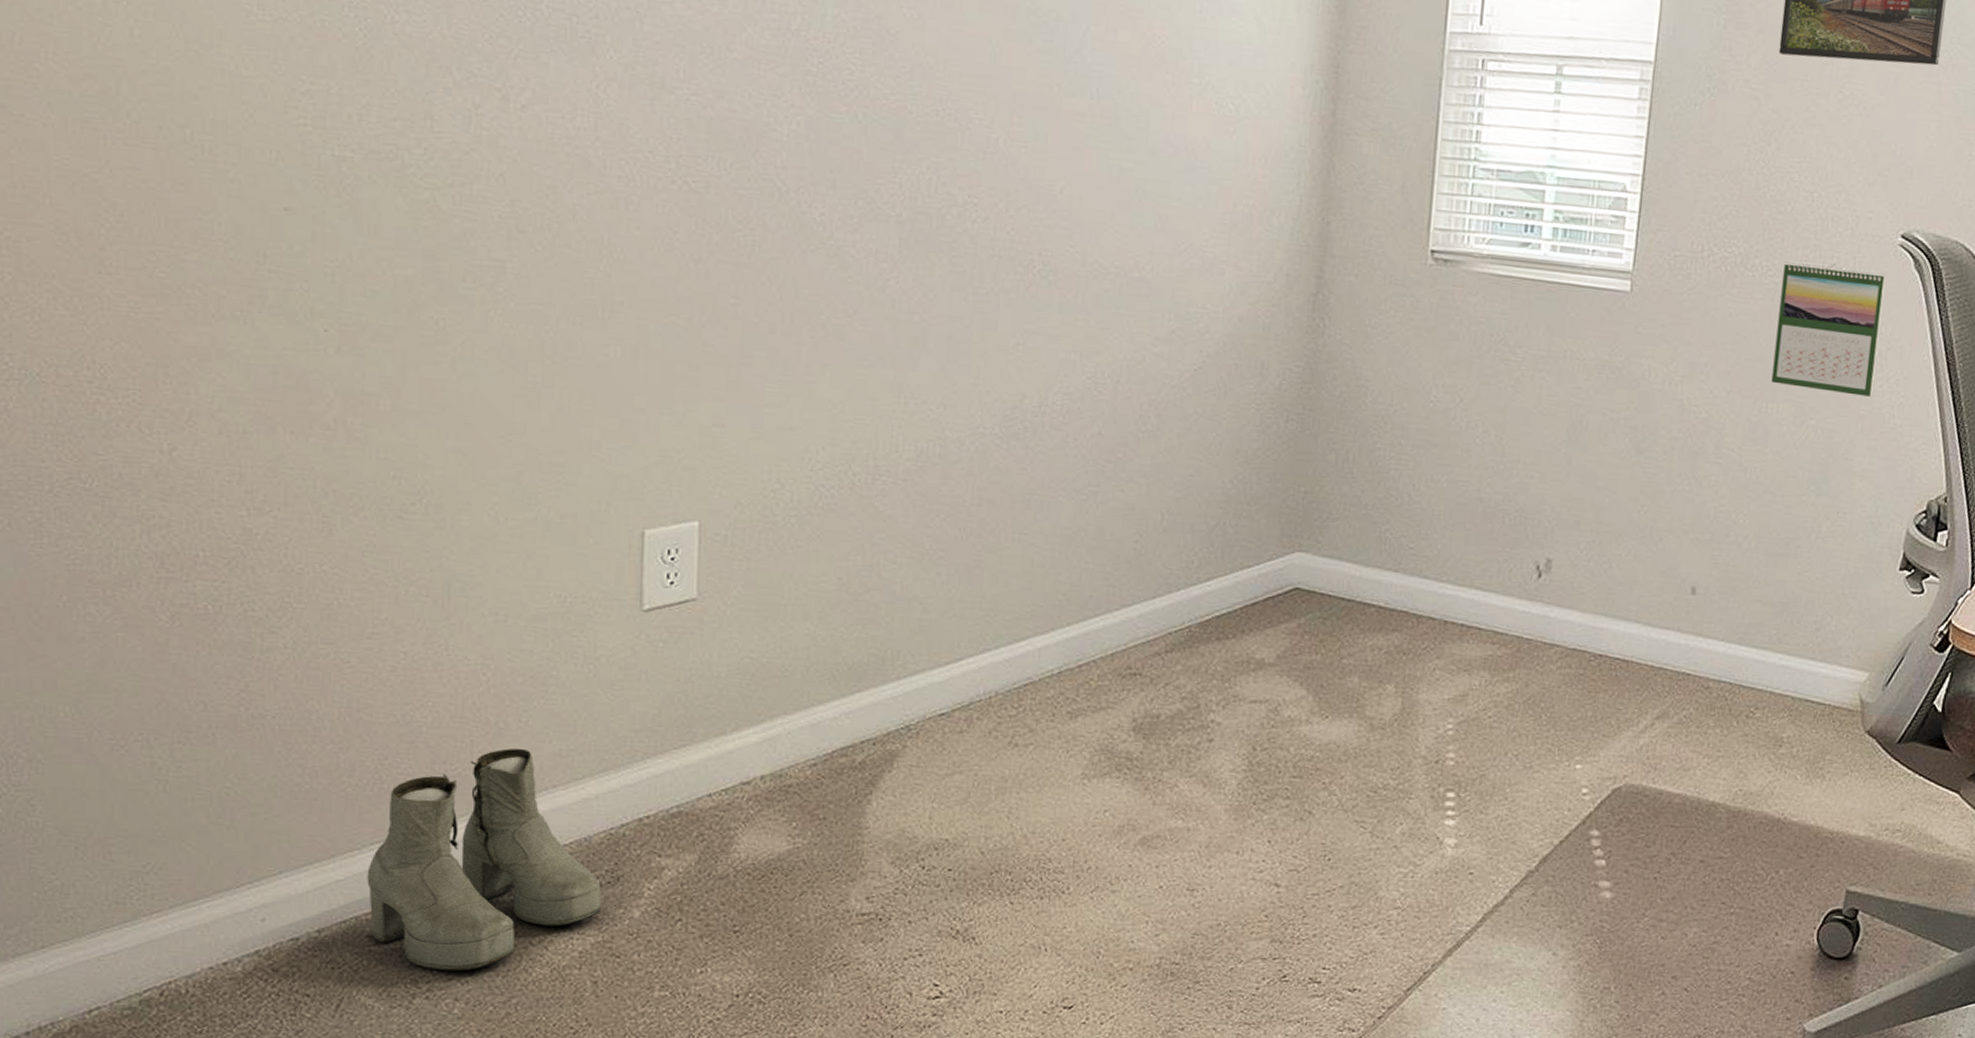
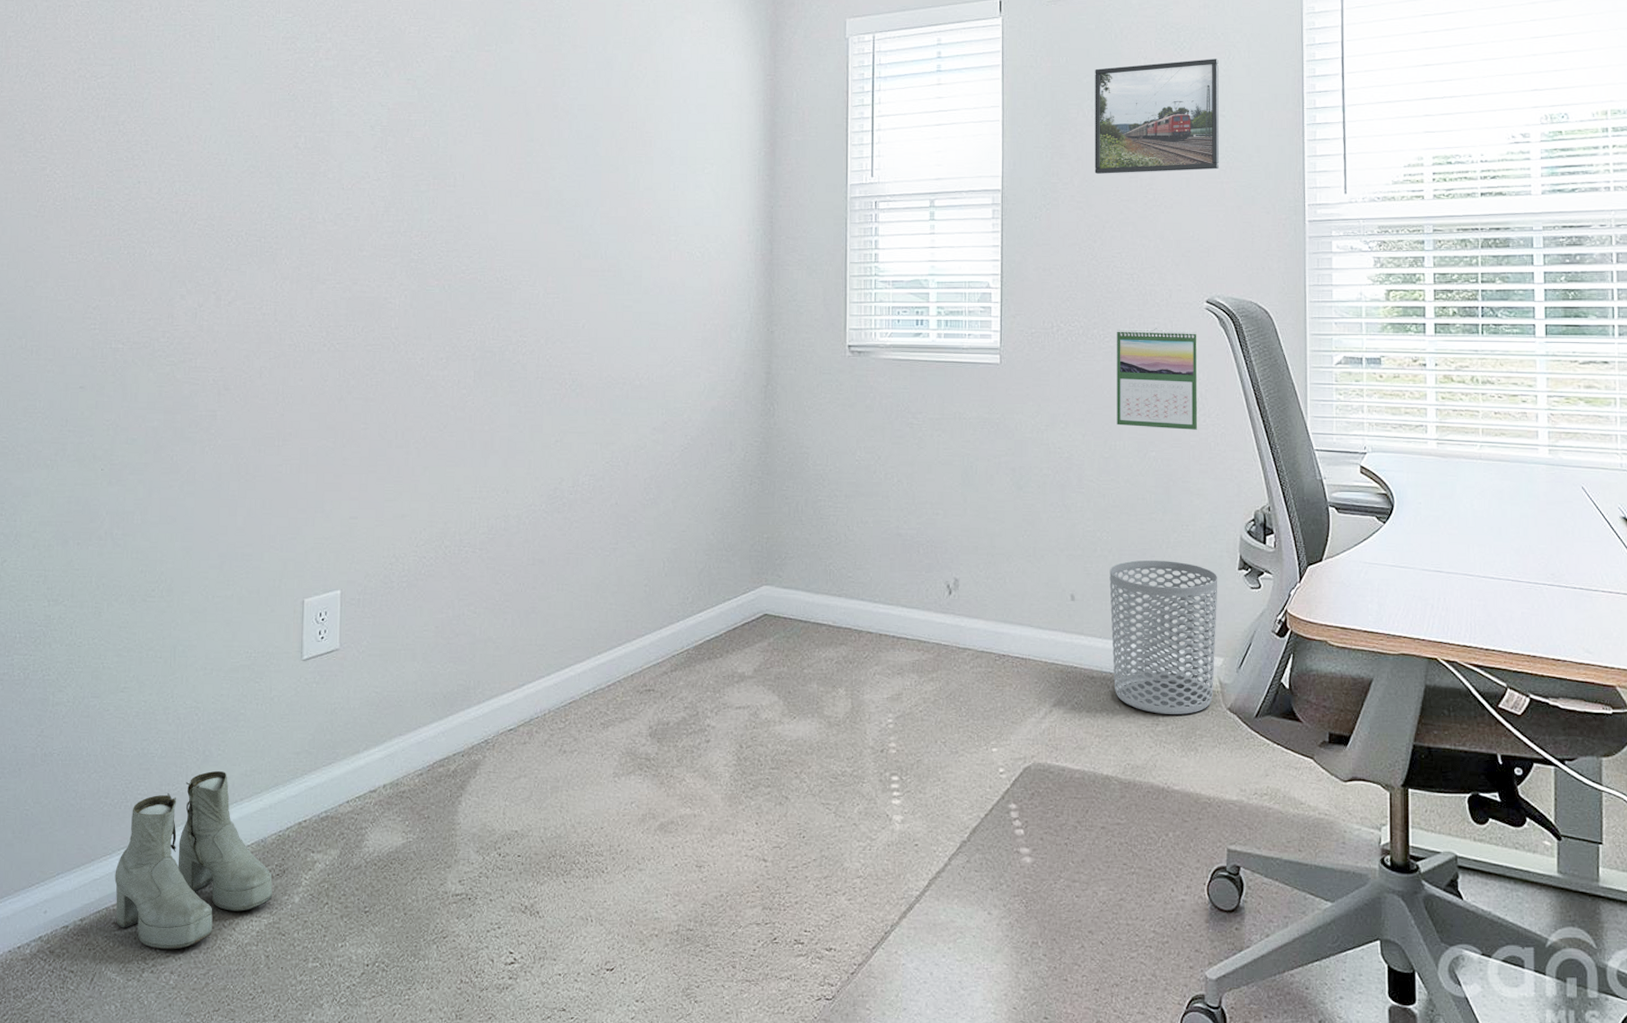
waste bin: none [1733,550,1874,736] -> present [1109,559,1218,714]

